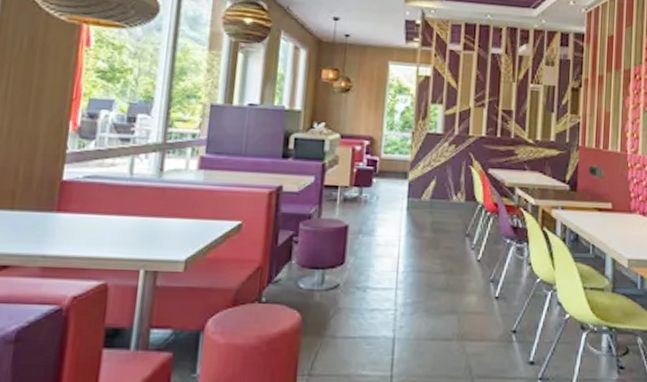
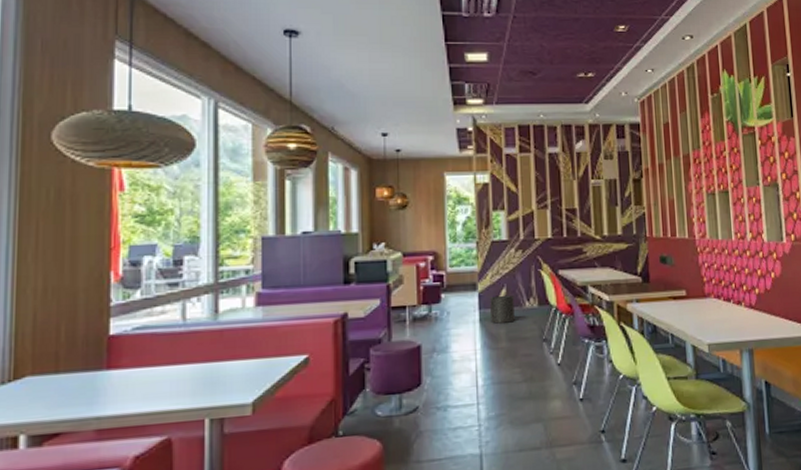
waste bin: none [418,186,442,214] -> present [490,295,515,324]

